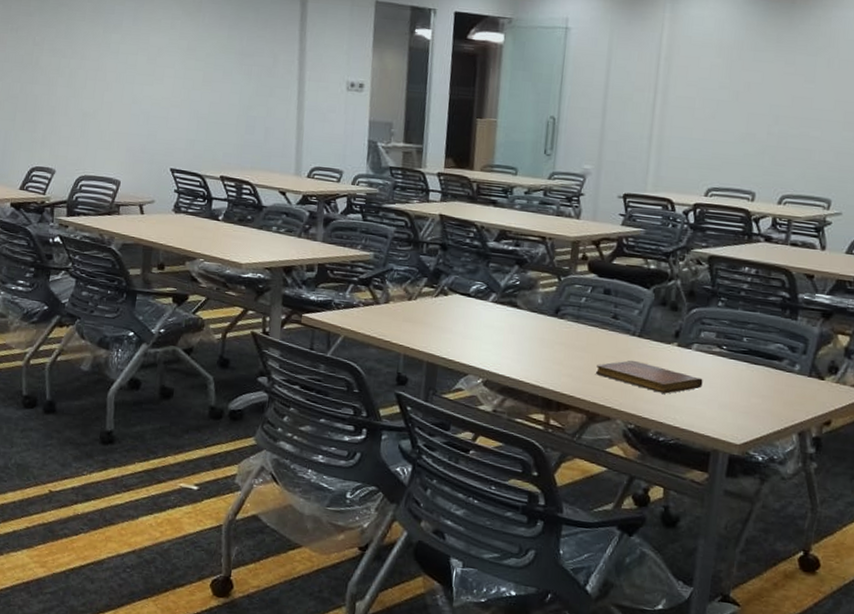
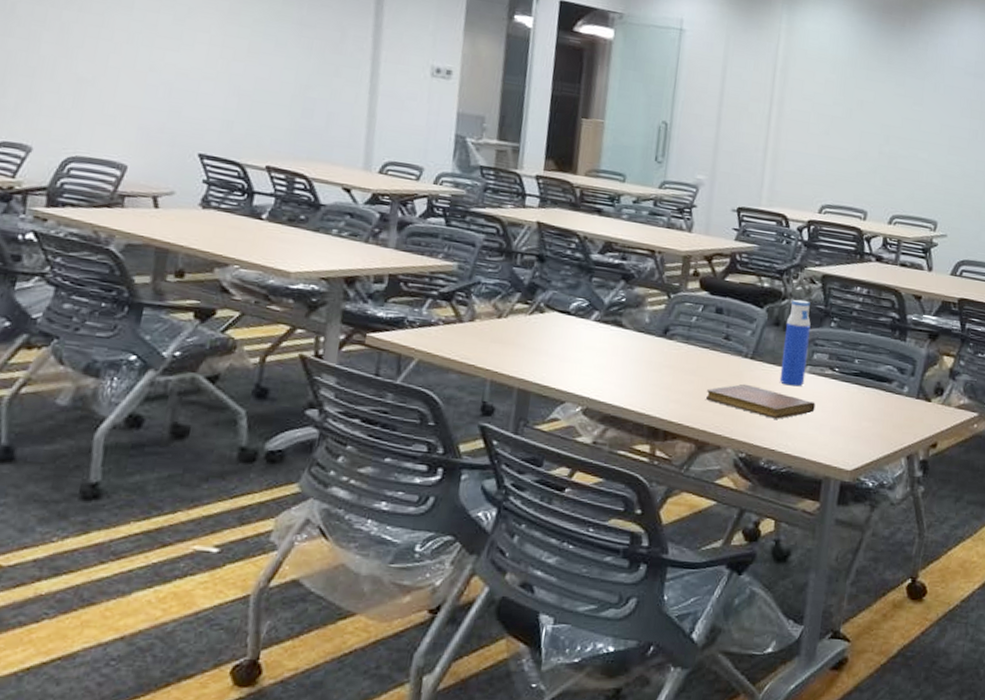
water bottle: none [667,280,698,363] -> present [779,299,811,387]

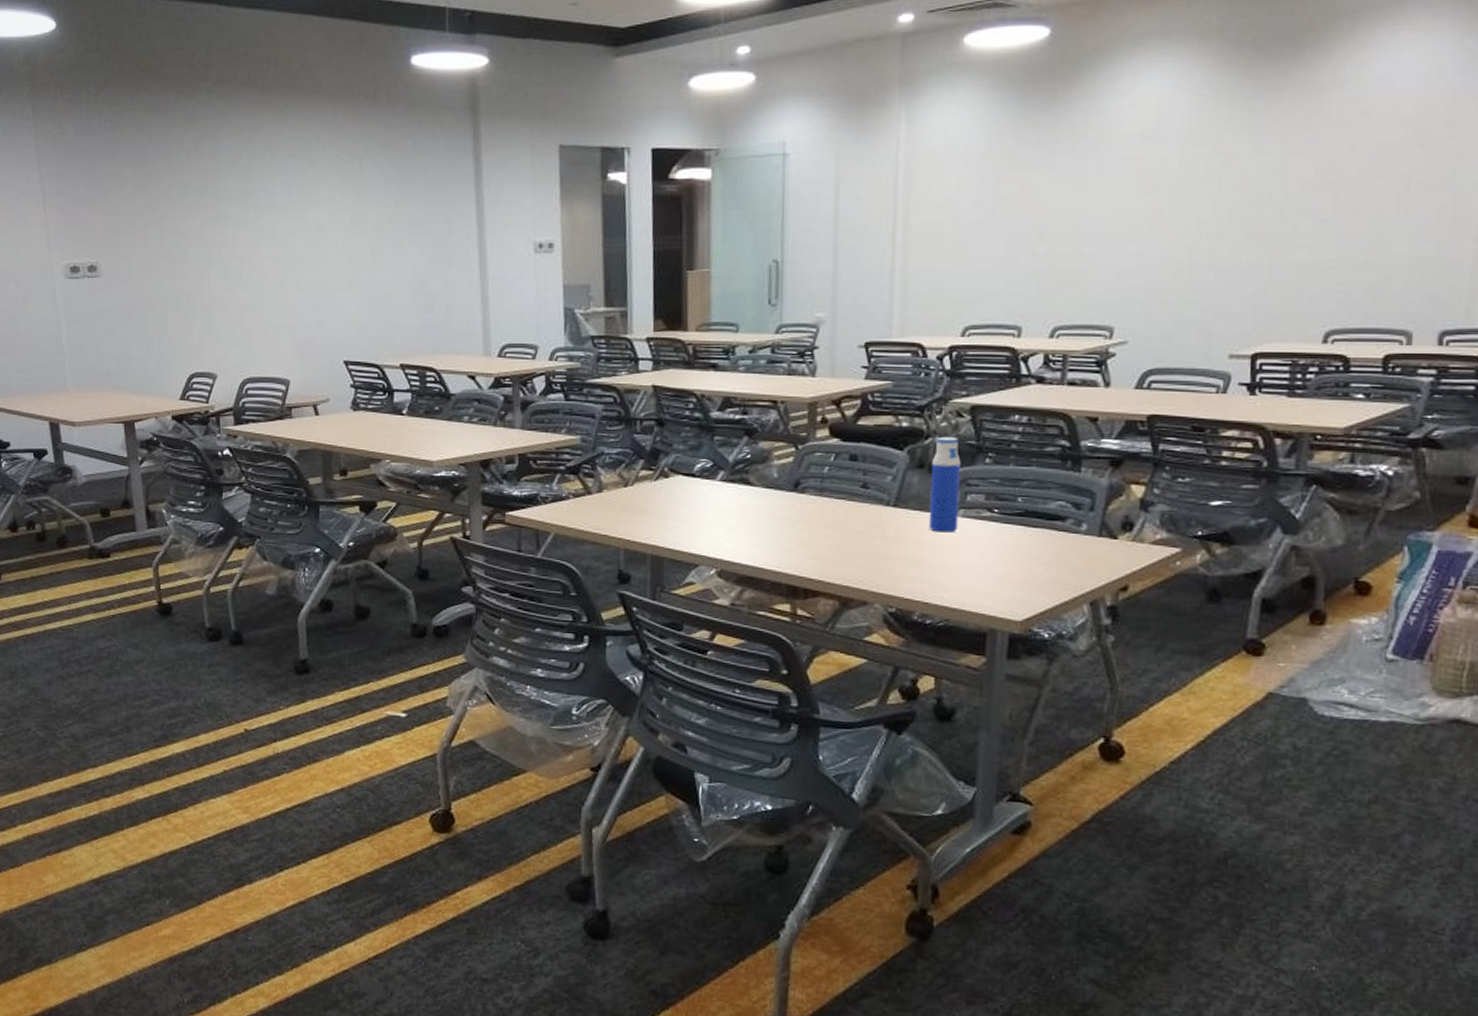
notebook: present [706,383,815,419] -> none [847,534,973,570]

